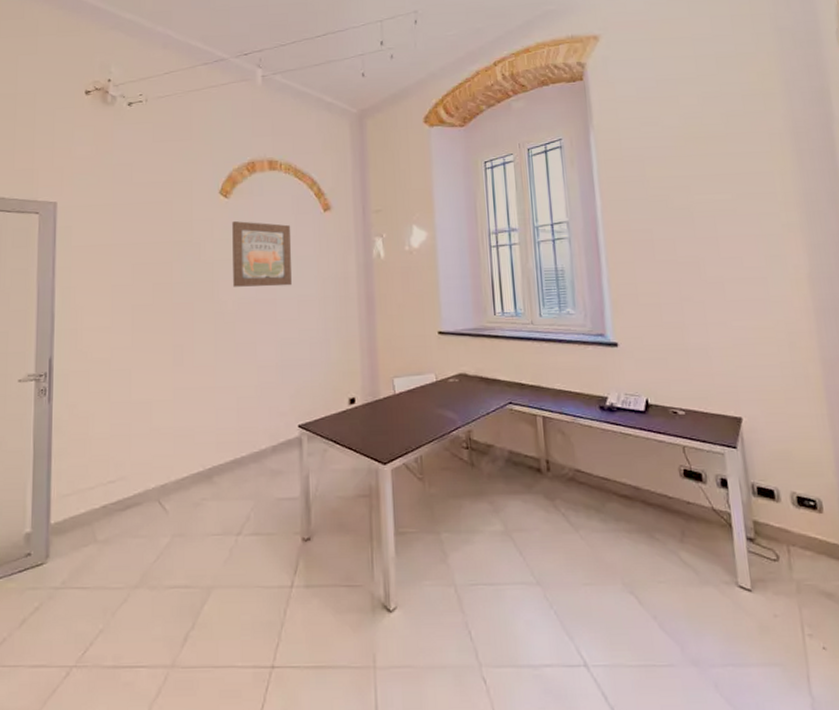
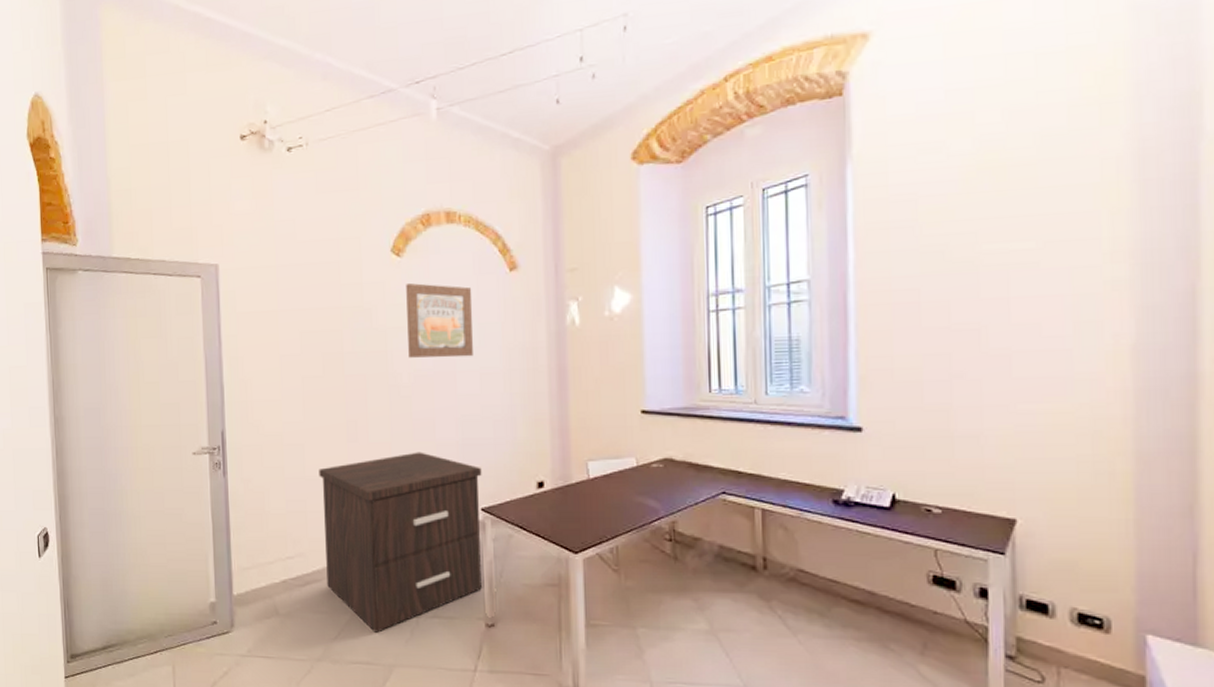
nightstand: none [144,373,299,554] -> present [319,452,482,633]

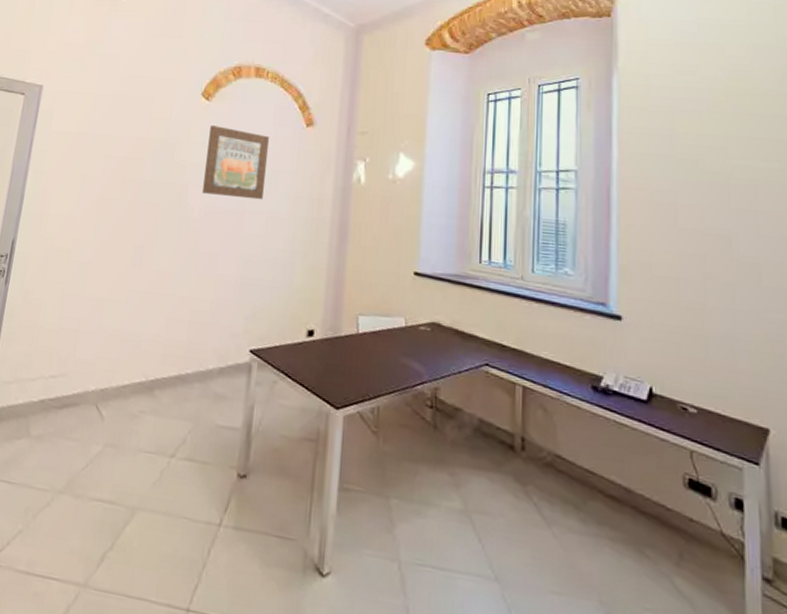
nightstand: present [319,452,482,633] -> none [84,284,256,470]

